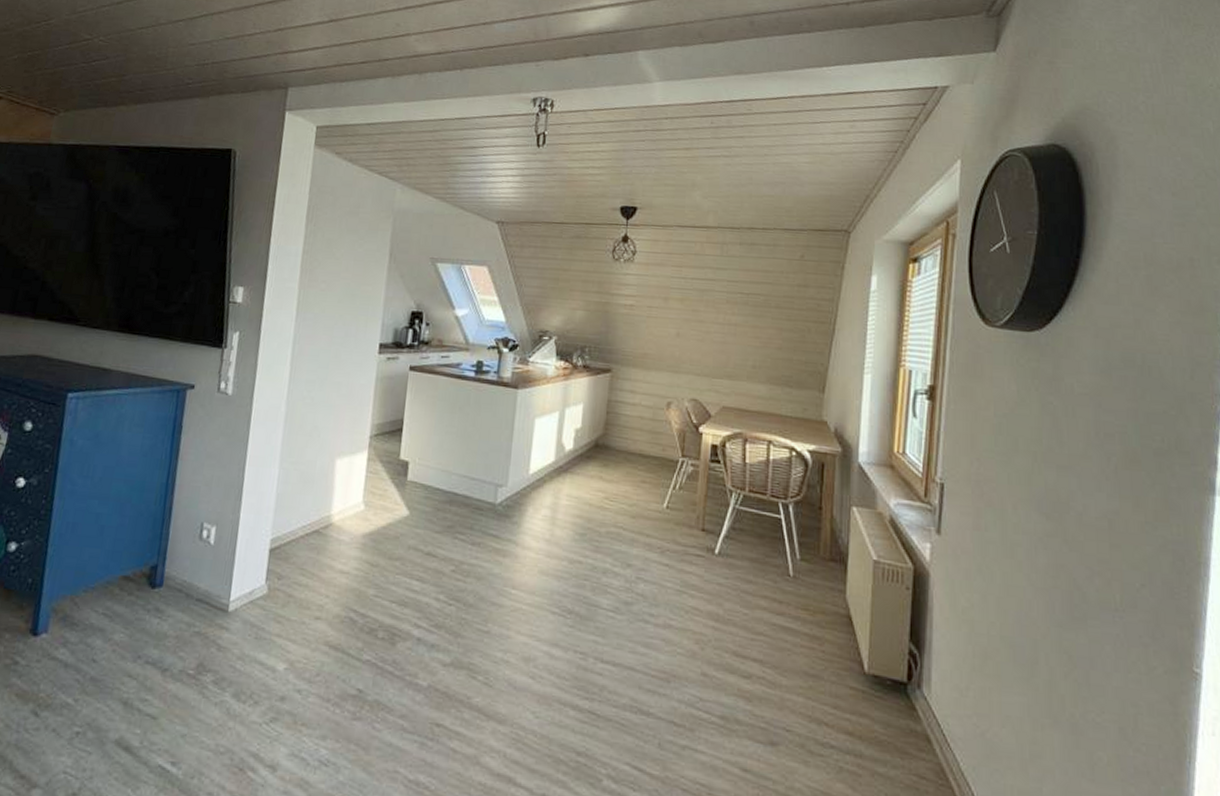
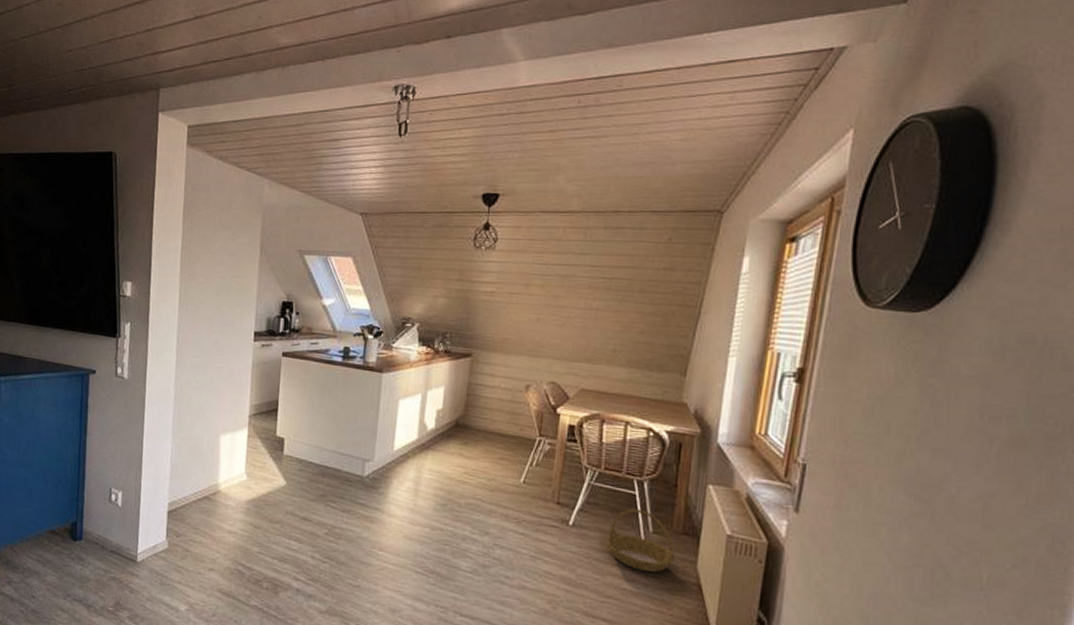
basket: none [753,534,824,604] -> present [606,508,675,572]

